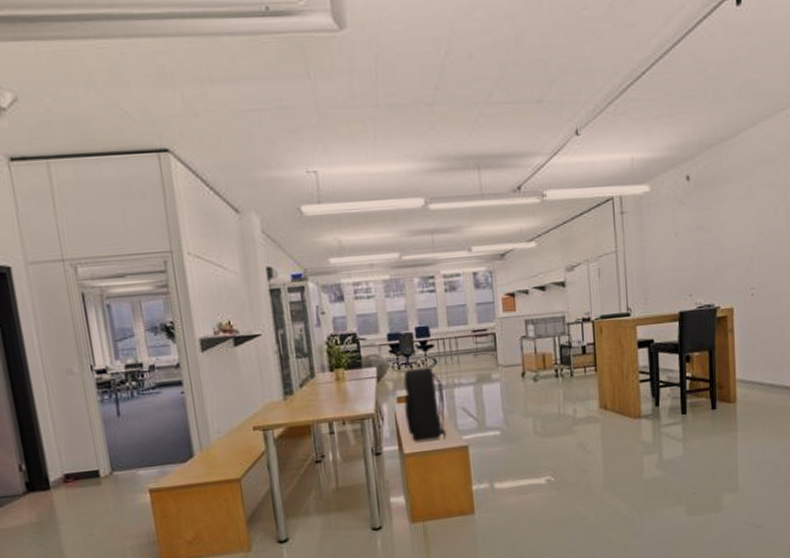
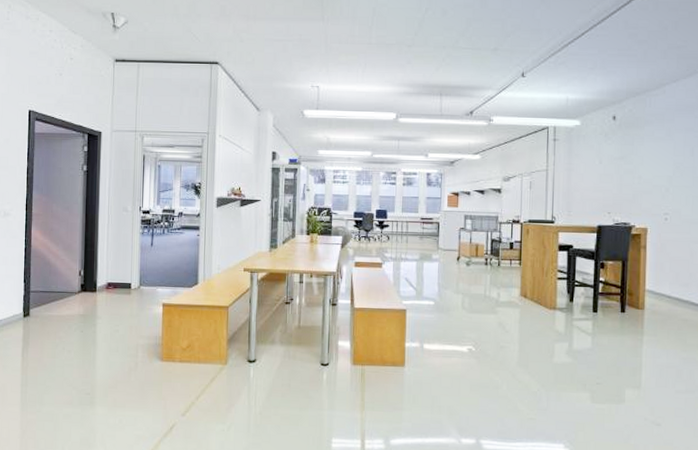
backpack: present [403,361,447,441] -> none [359,238,392,301]

